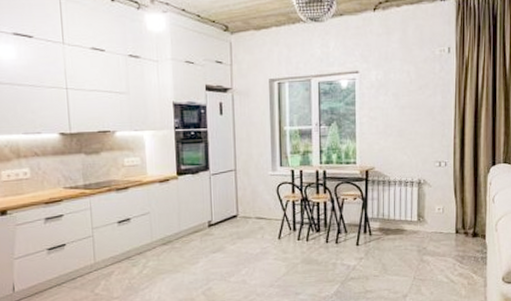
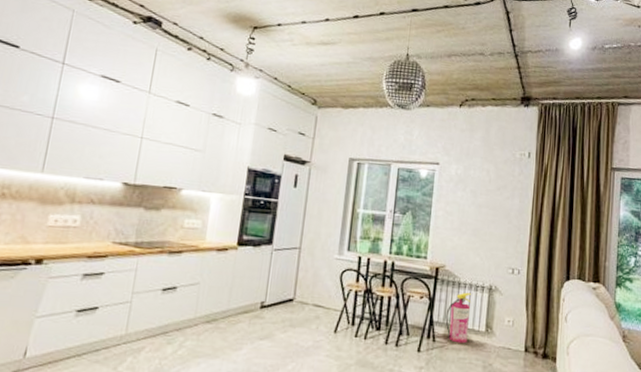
fire extinguisher: none [379,188,402,234] -> present [445,292,472,344]

